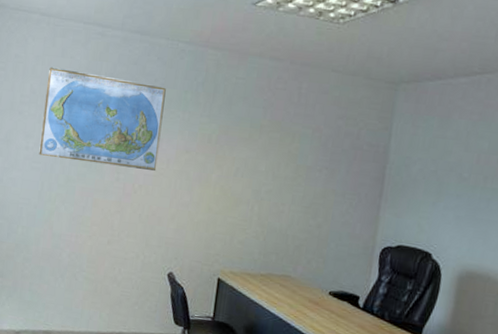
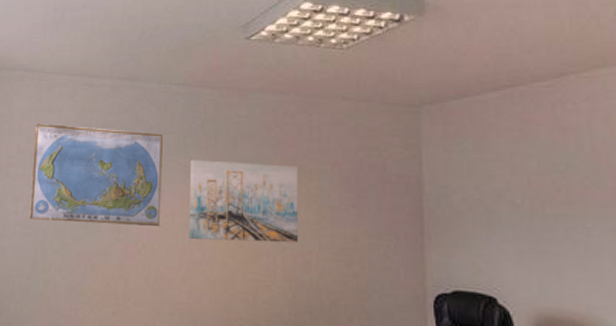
wall art: none [181,114,283,195] -> present [189,159,299,243]

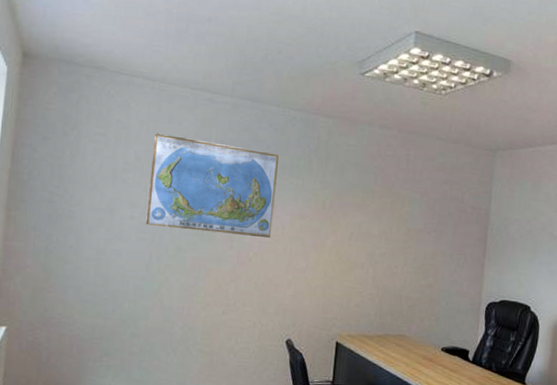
wall art: present [189,159,299,243] -> none [296,180,394,258]

